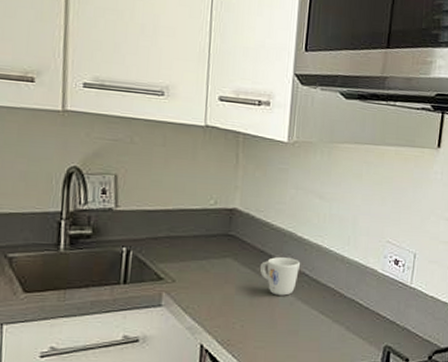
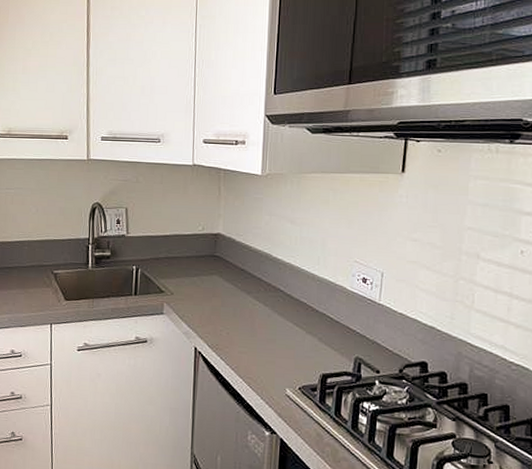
mug: present [259,257,300,296] -> none [241,275,275,309]

